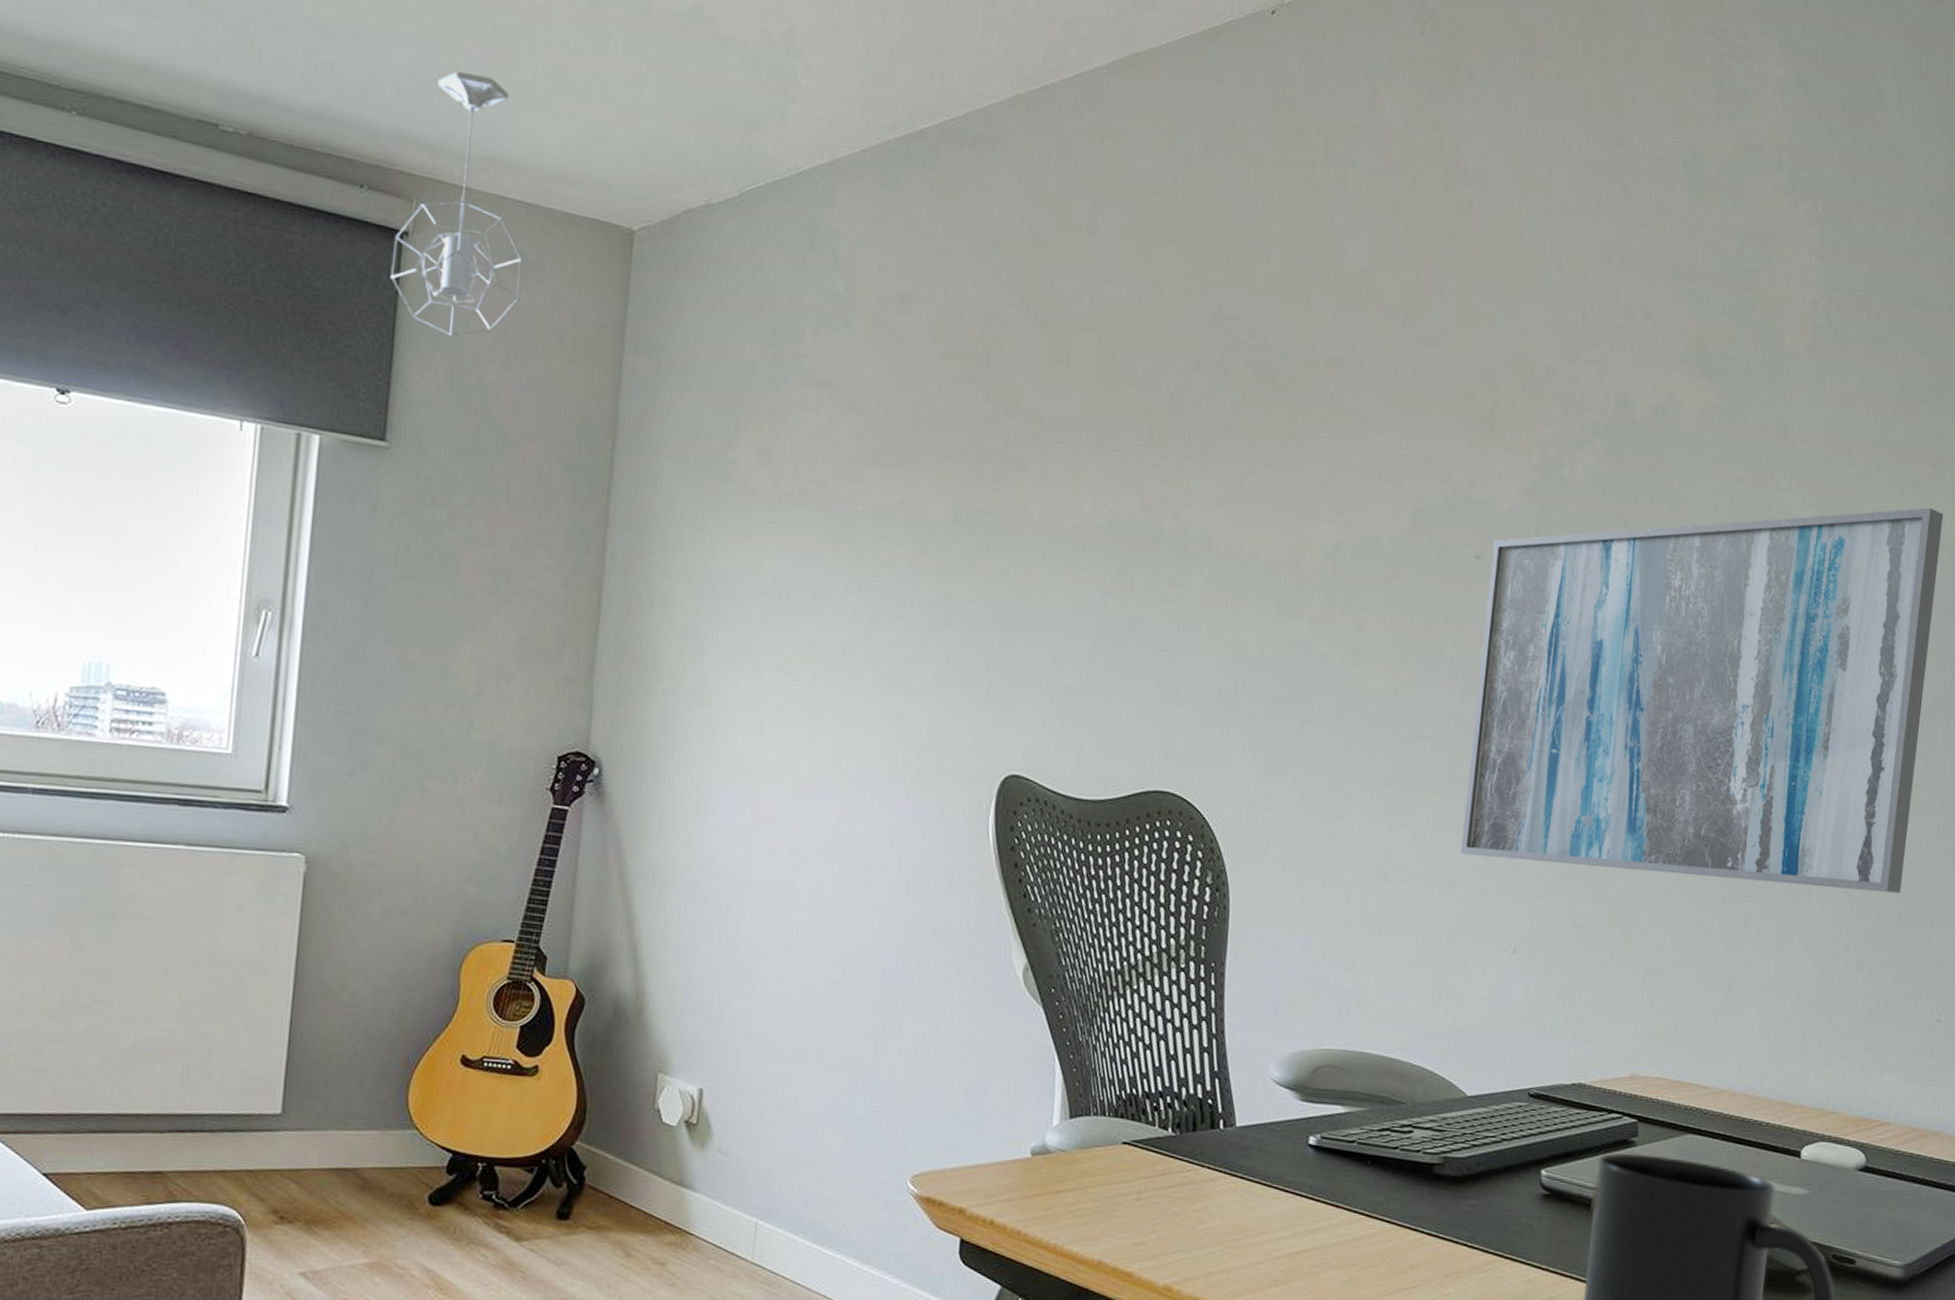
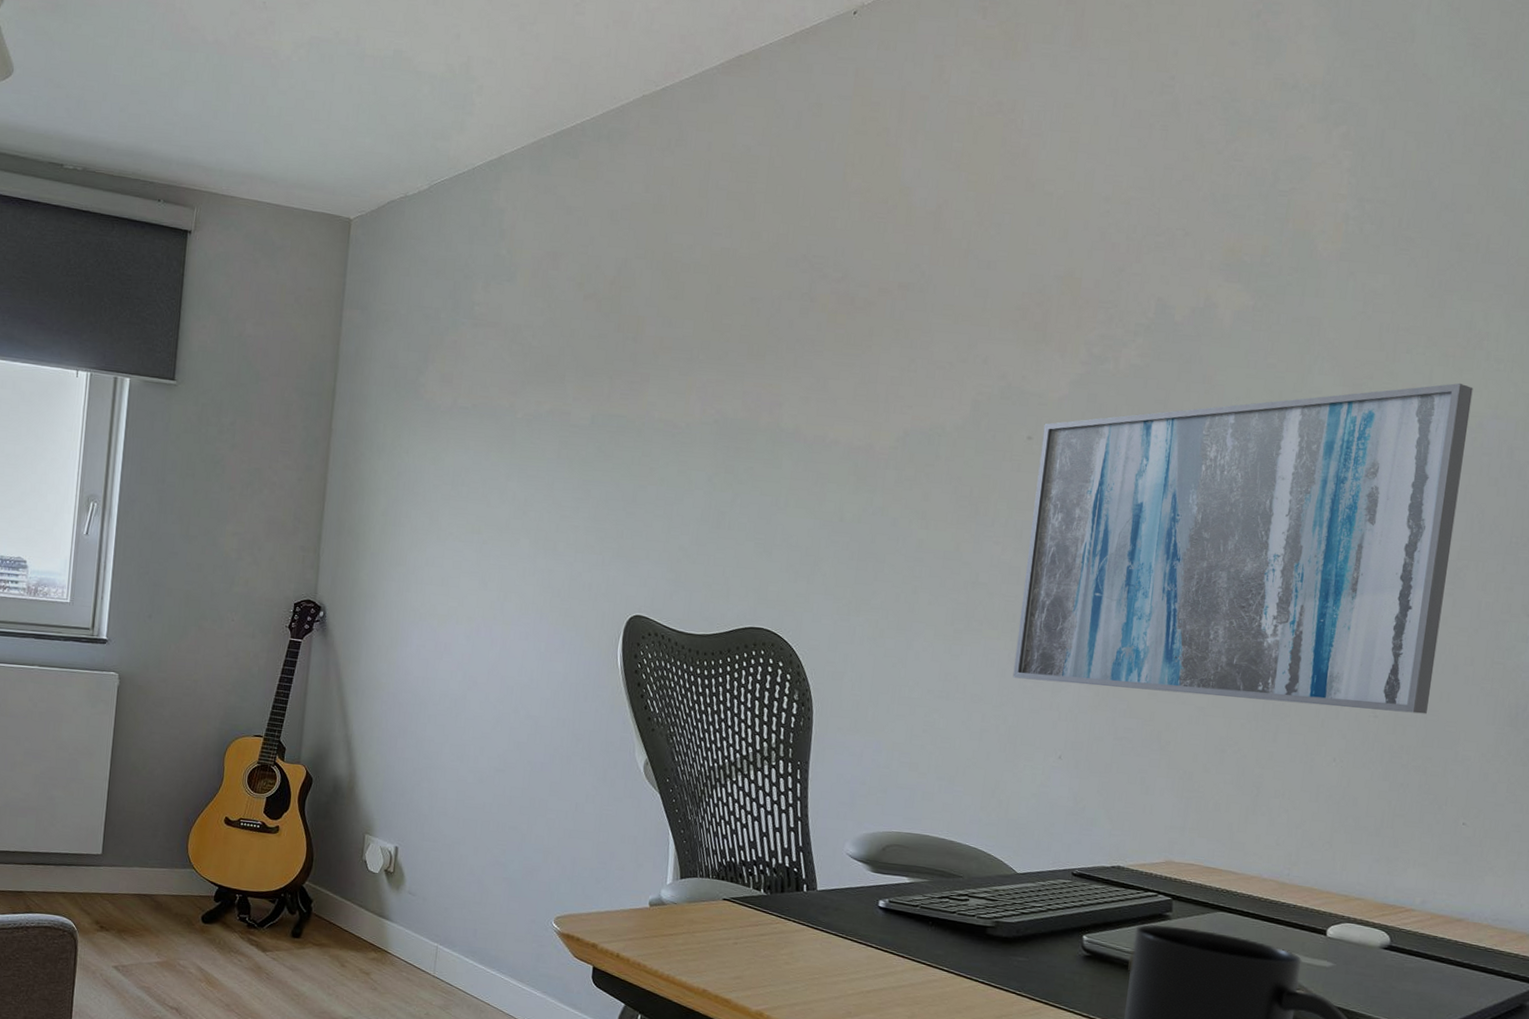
pendant light: present [390,71,524,337] -> none [178,114,272,304]

